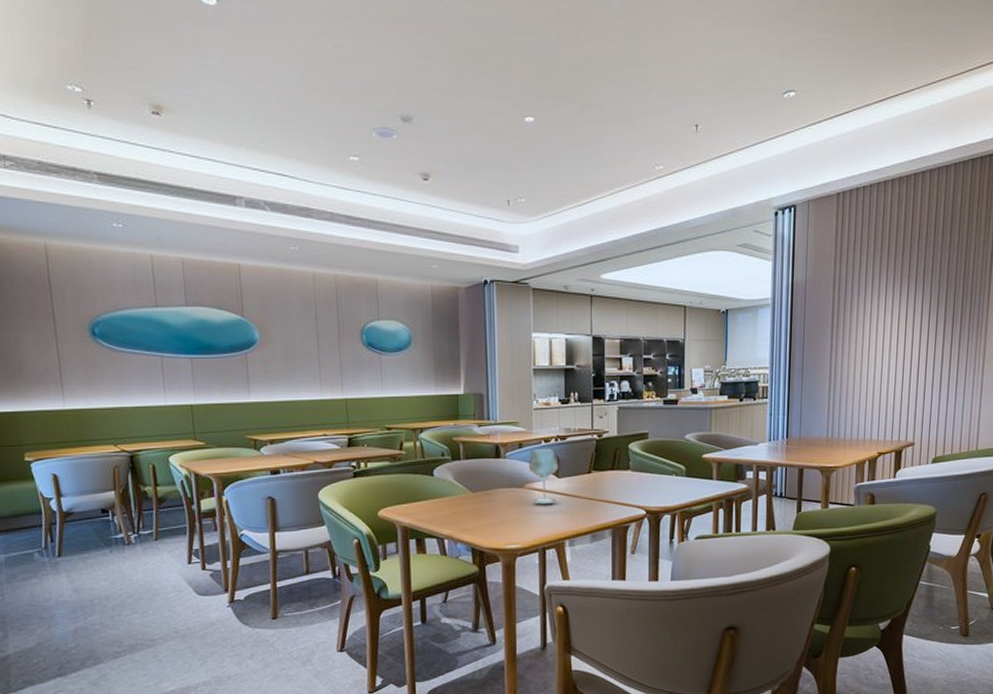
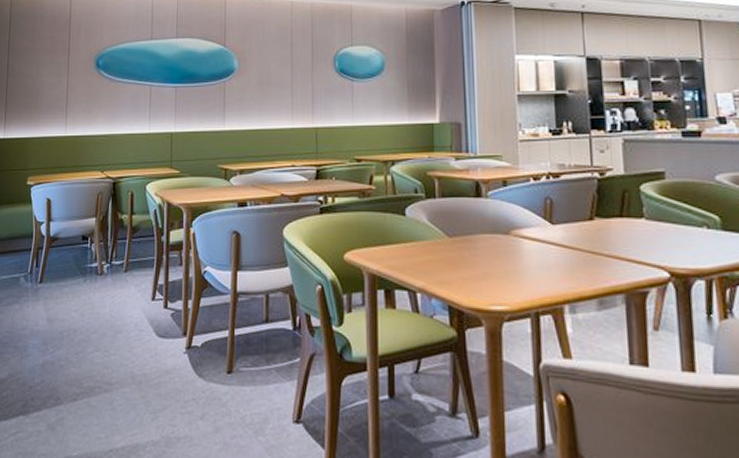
wine glass: present [528,448,559,505] -> none [514,187,552,257]

